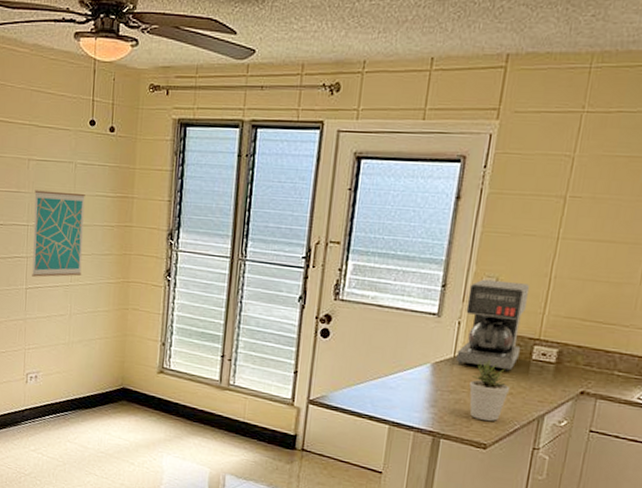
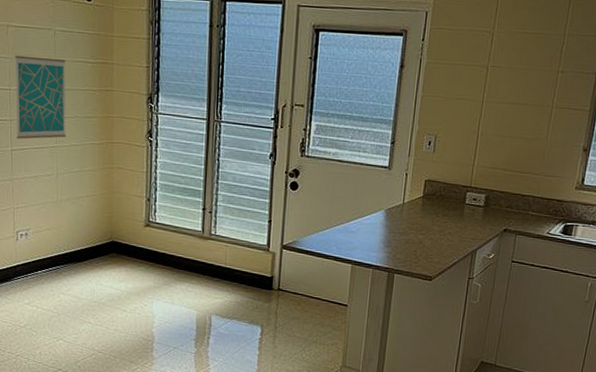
coffee maker: present [456,279,530,372] -> none [405,136,462,215]
potted plant: present [469,359,510,422] -> none [416,205,449,258]

